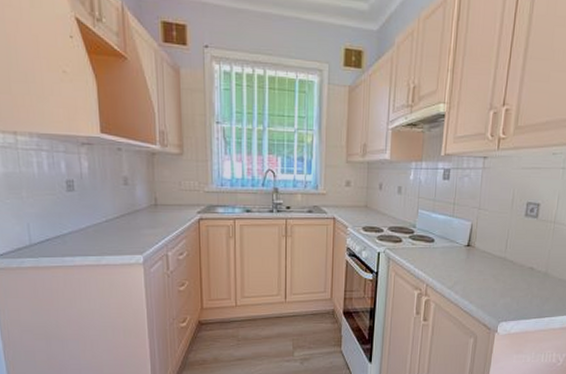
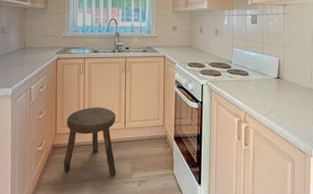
stool: none [212,278,276,354] -> present [63,107,117,176]

